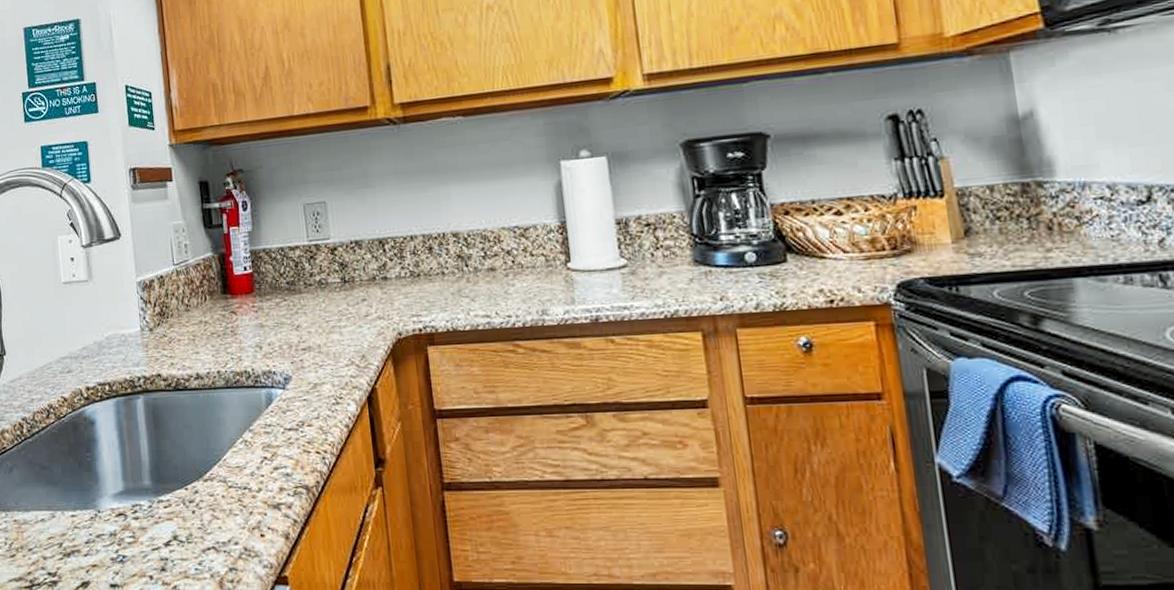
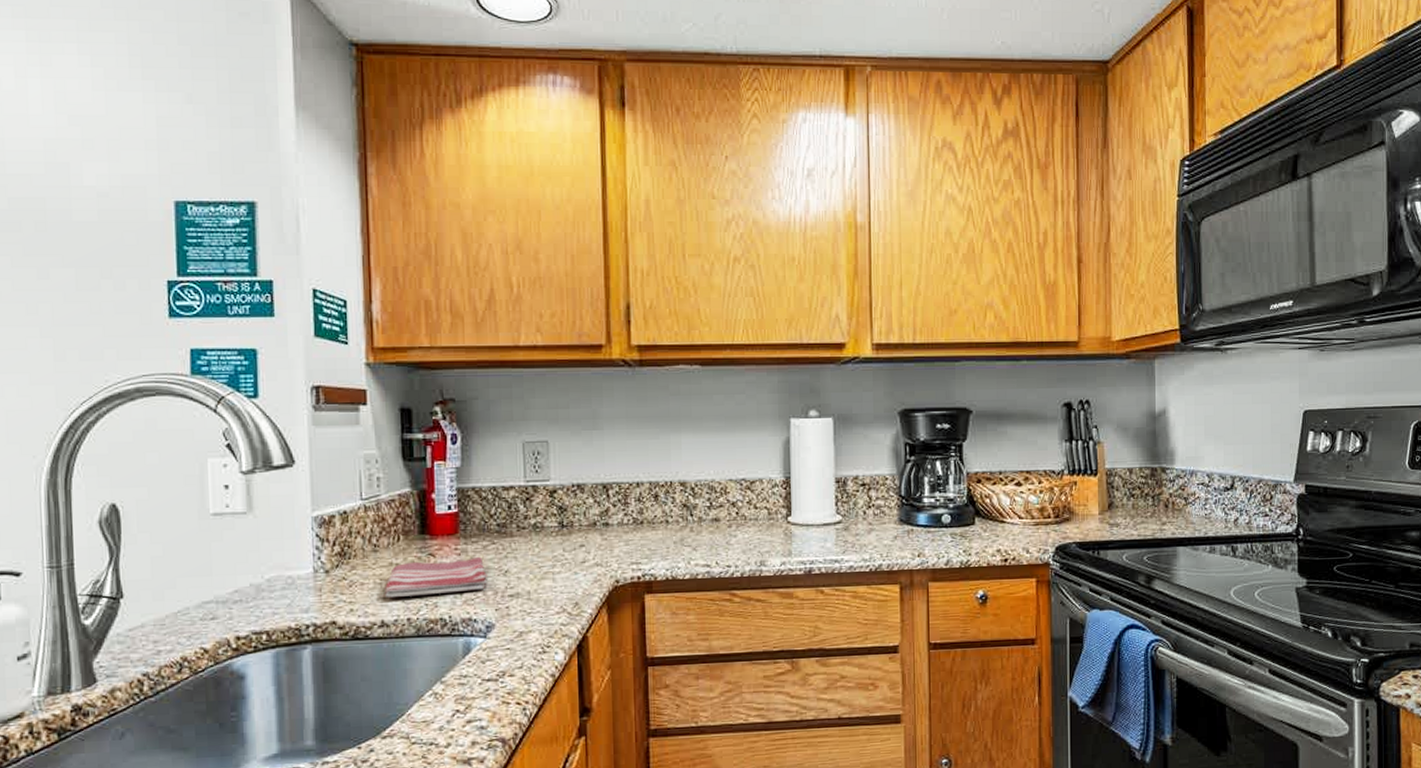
dish towel: none [197,312,282,353] -> present [385,556,487,599]

